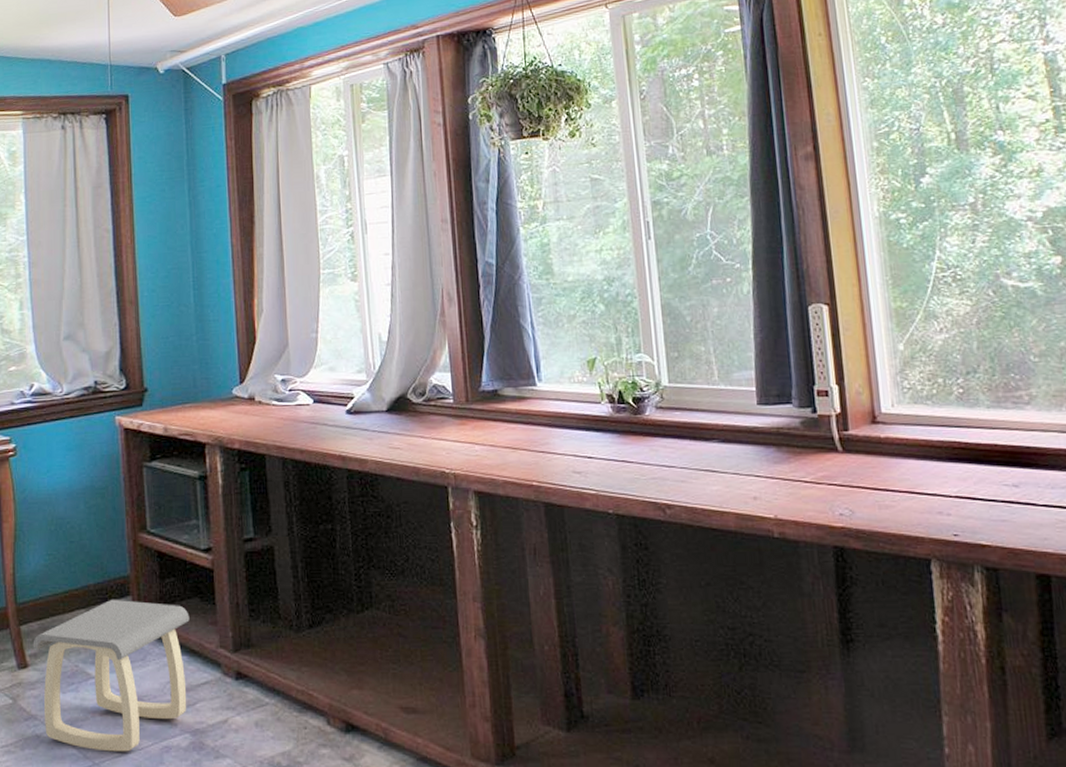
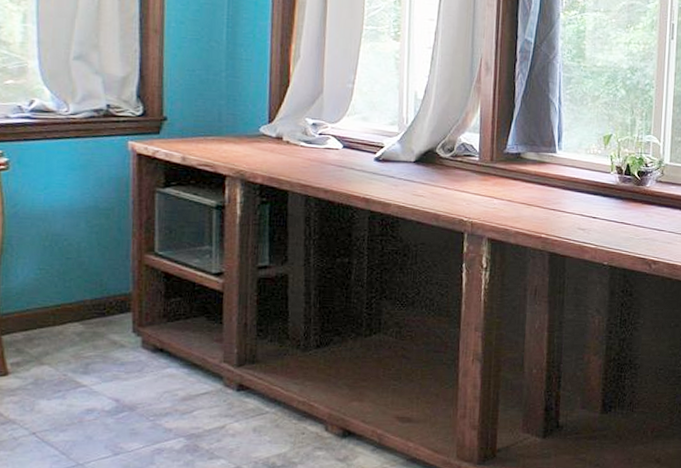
stool: present [33,599,190,752] -> none [15,314,194,454]

